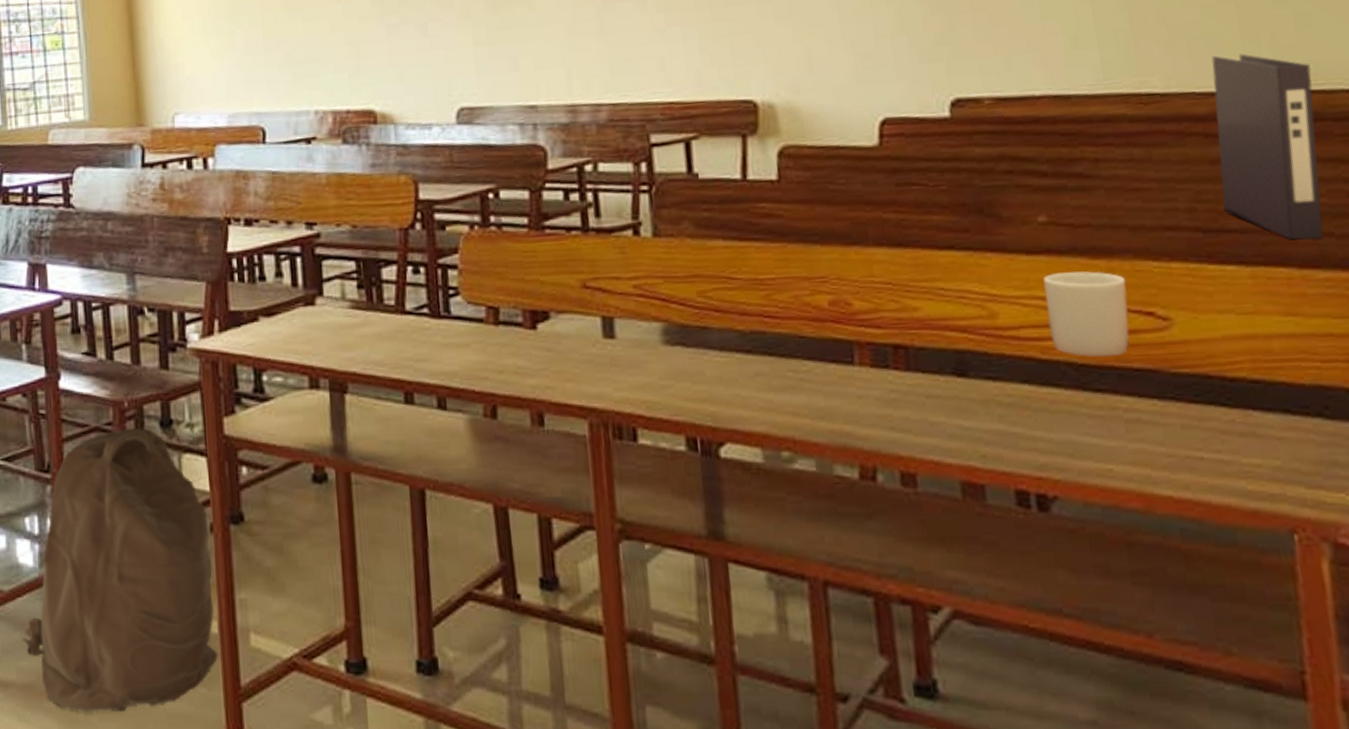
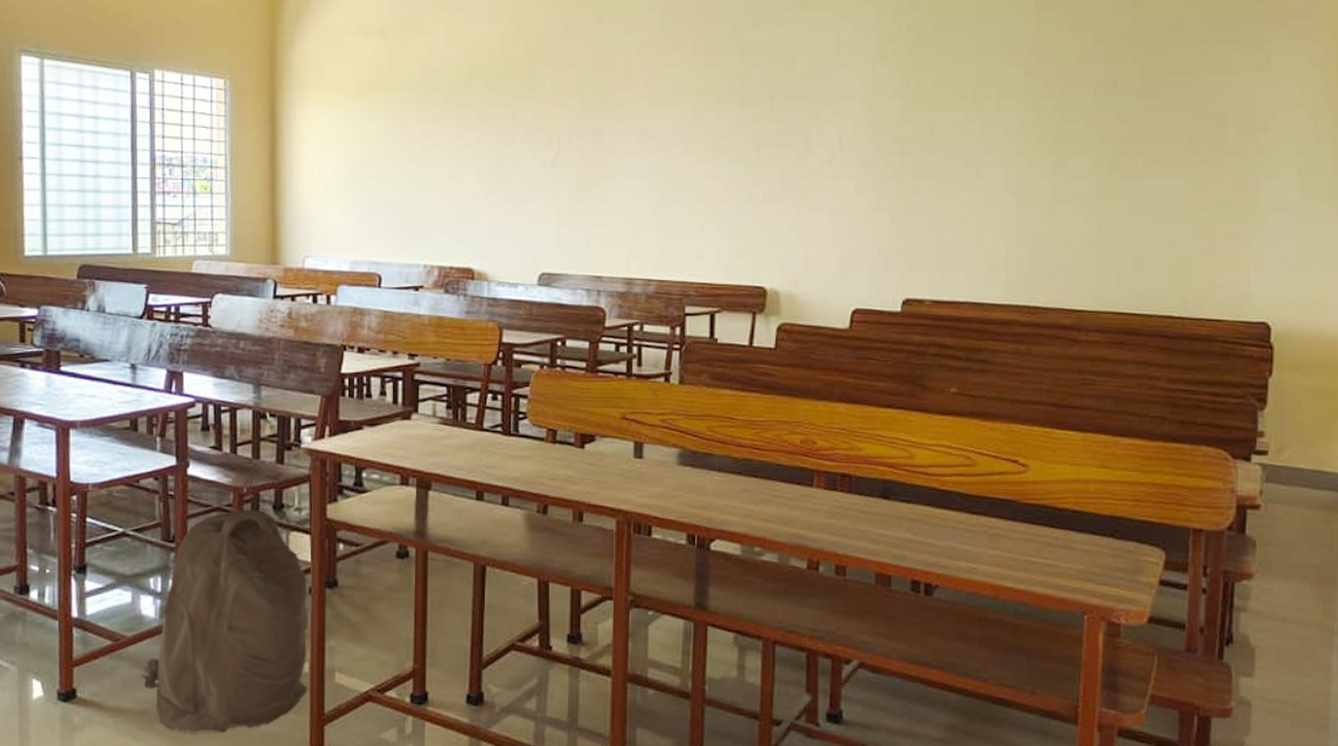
mug: present [1043,271,1130,358] -> none [948,429,1003,490]
binder: present [1211,53,1324,240] -> none [1072,284,1140,416]

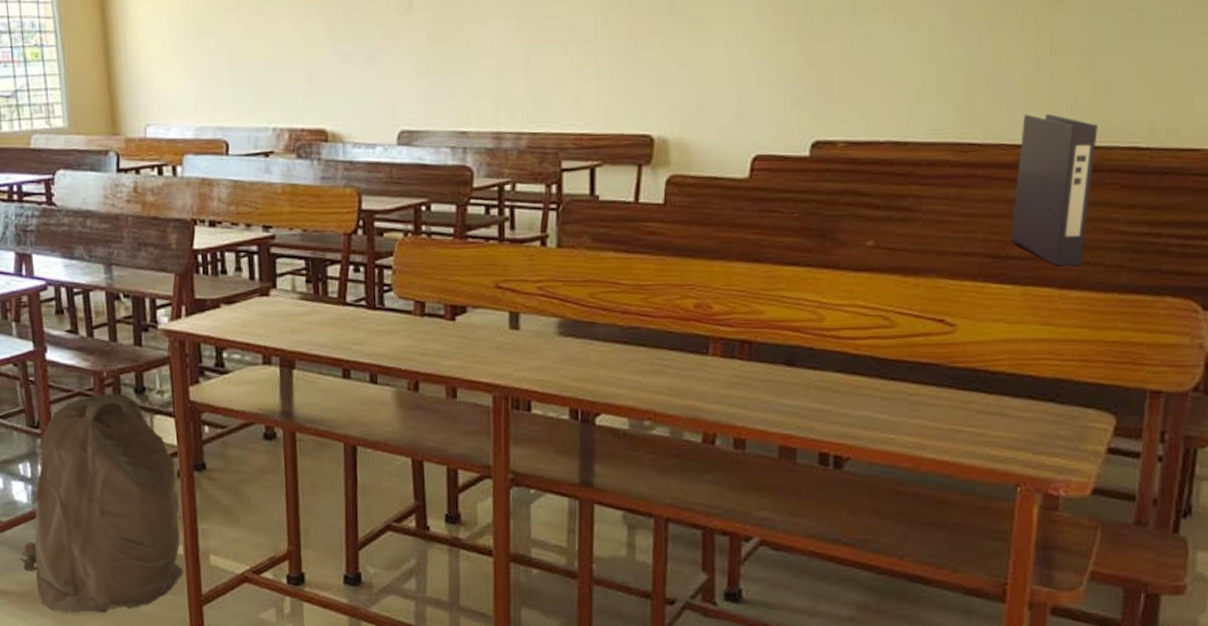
binder: none [1072,284,1140,416] -> present [1011,113,1098,267]

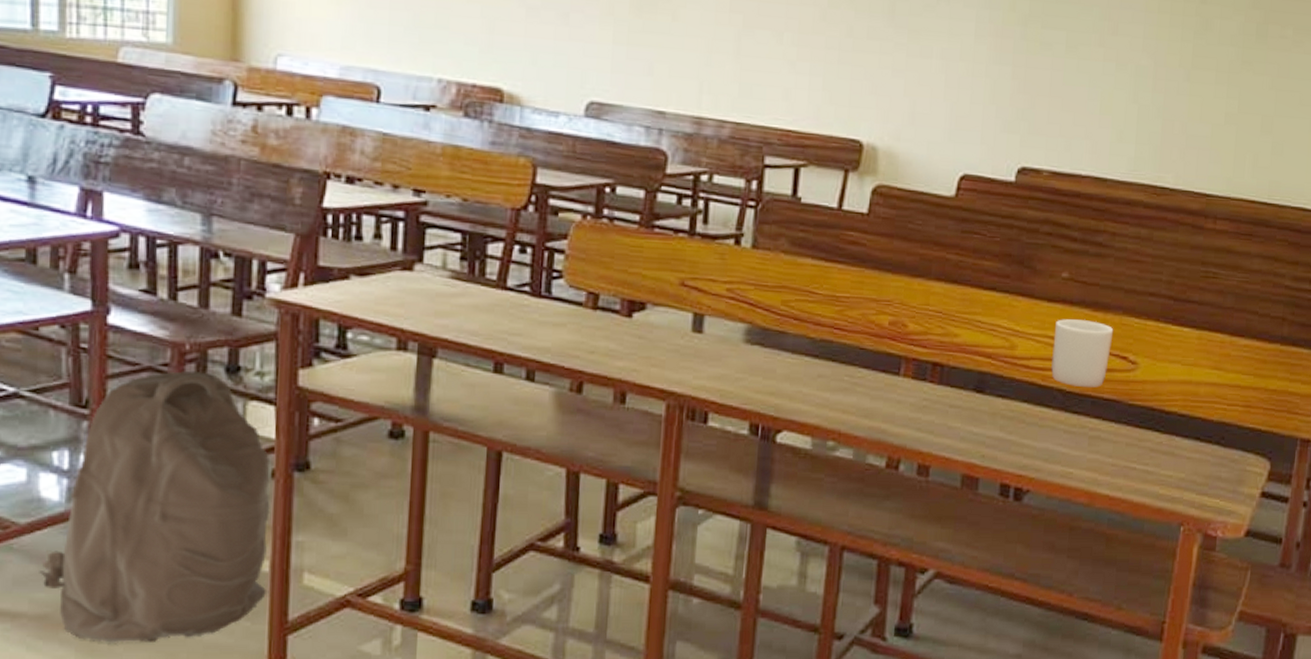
mug: none [863,286,927,354] -> present [1051,319,1114,388]
binder: present [1011,113,1098,267] -> none [1192,165,1273,315]

